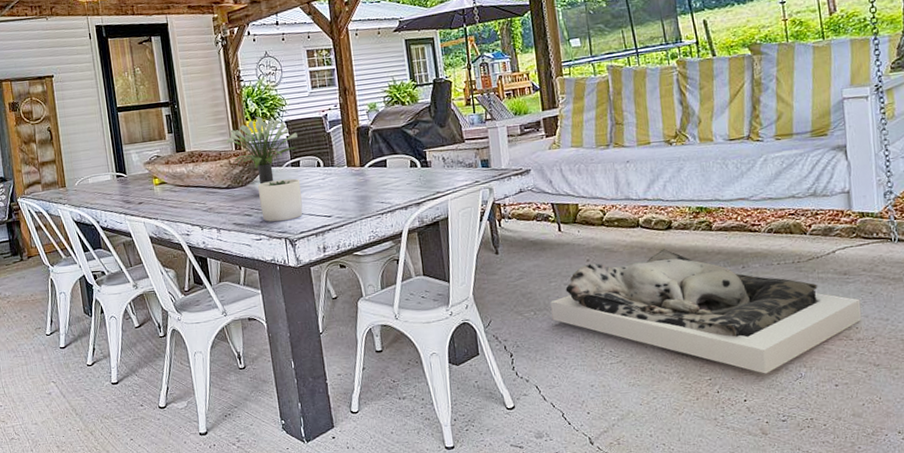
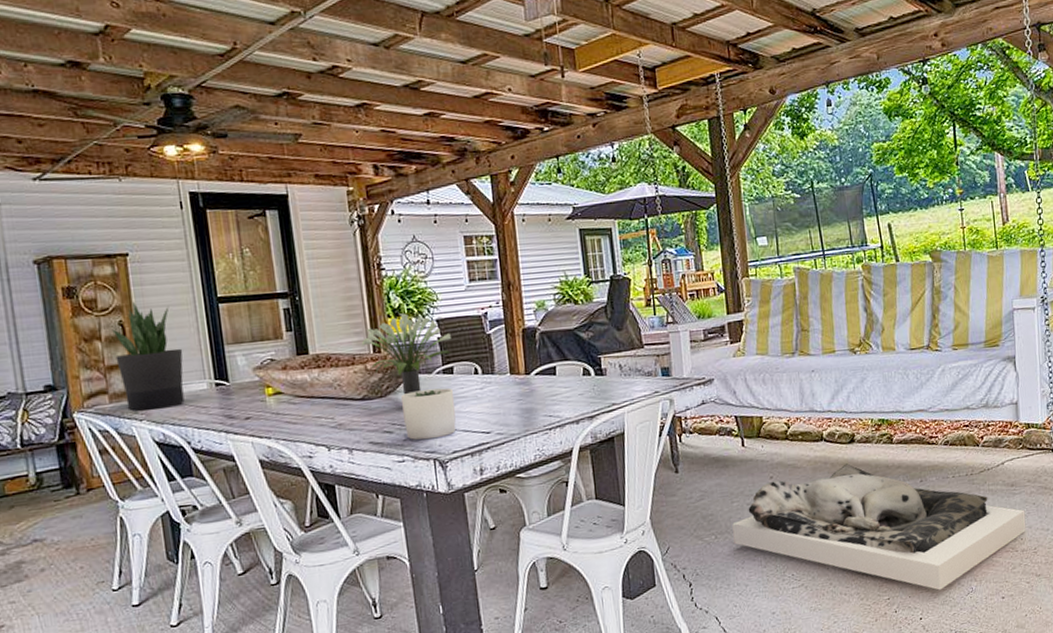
planter: none [43,112,95,198] -> present [112,301,185,412]

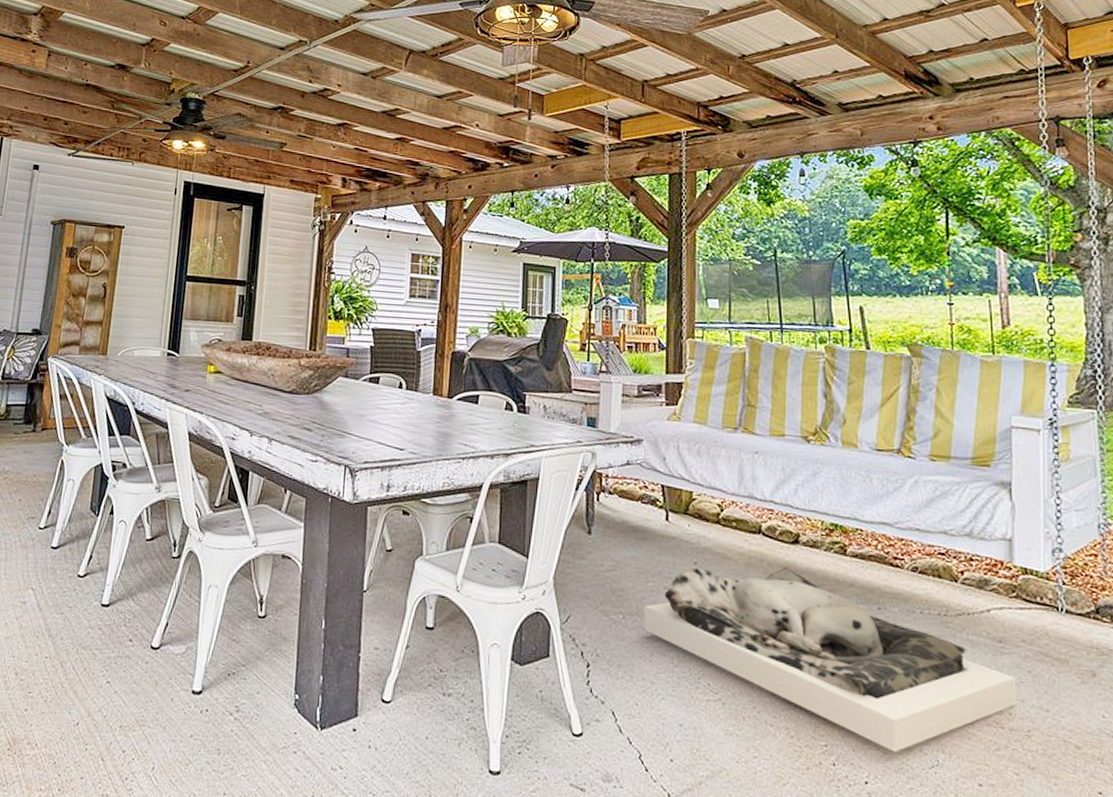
planter: present [112,301,185,412] -> none [91,268,148,368]
flower arrangement: present [361,313,451,395] -> none [300,317,383,396]
planter: present [401,388,457,441] -> none [324,393,376,445]

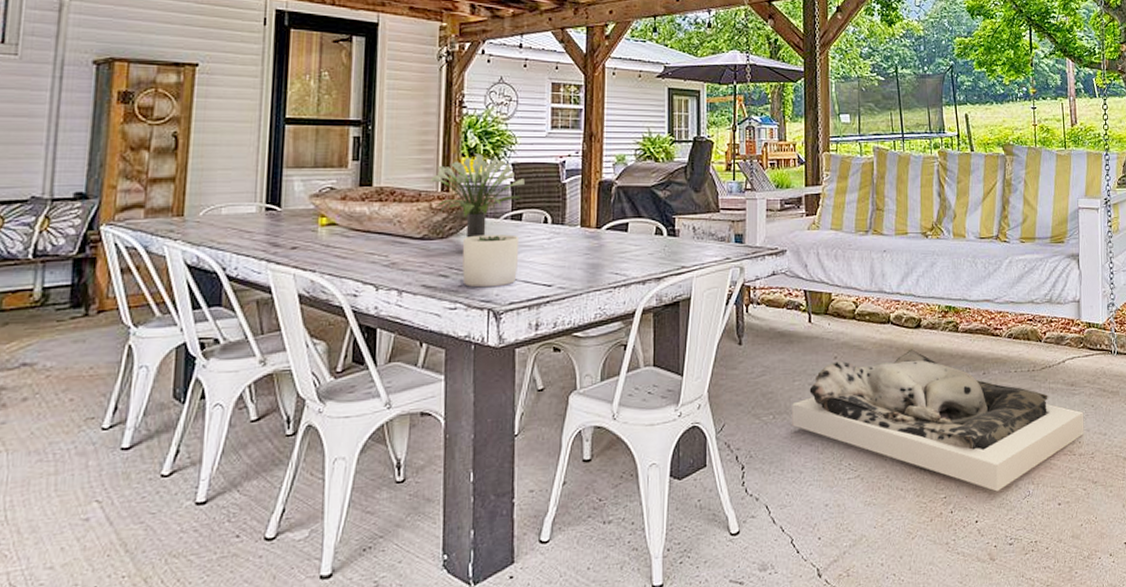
flower arrangement: none [300,317,383,396] -> present [429,153,525,238]
planter: none [324,393,376,445] -> present [462,234,520,288]

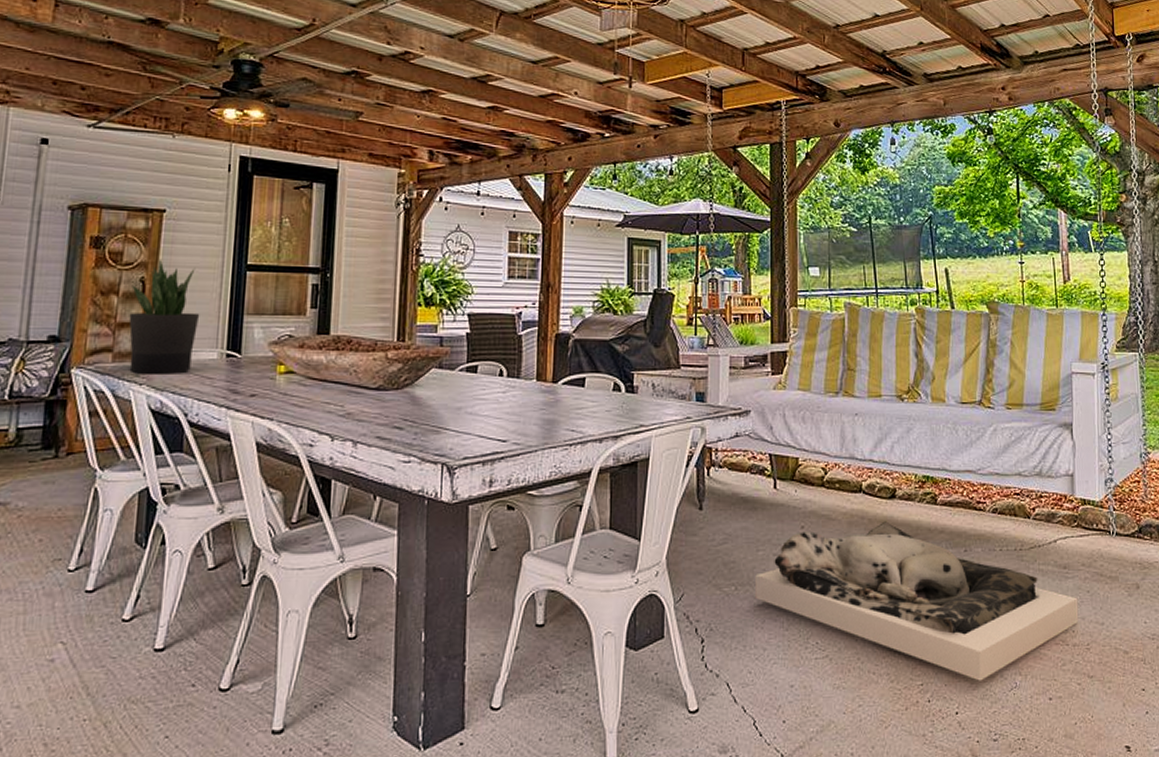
planter: none [161,113,237,231] -> present [128,259,200,376]
flower arrangement: present [429,153,525,238] -> none [386,303,480,390]
planter: present [462,234,520,288] -> none [417,387,475,441]

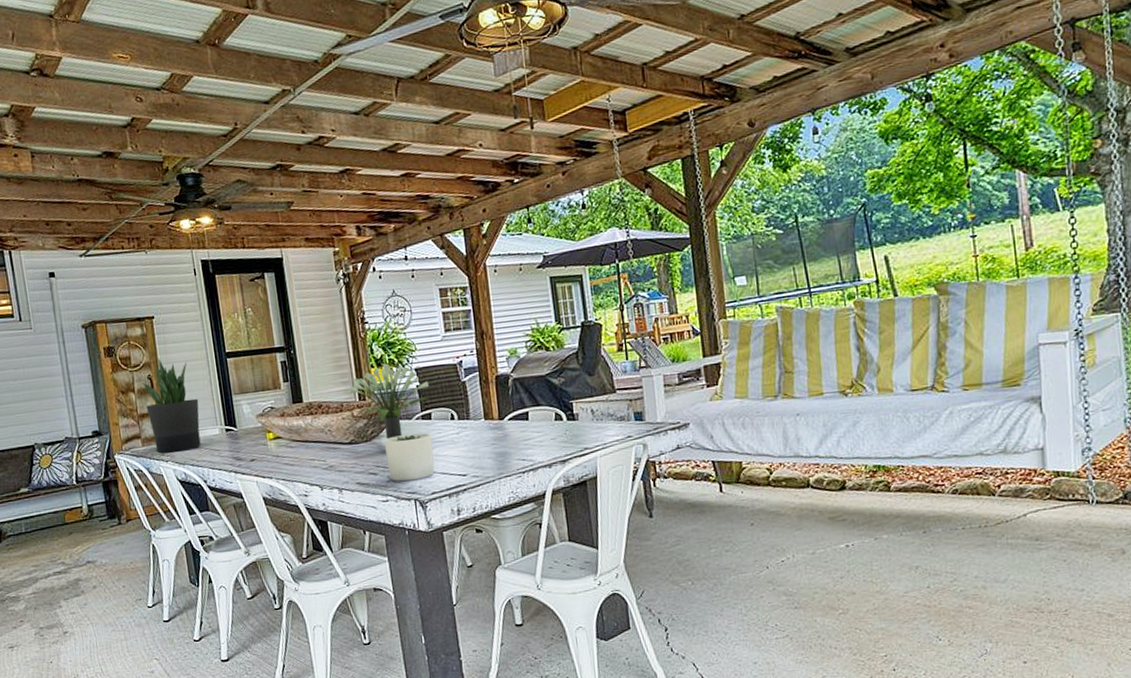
flower arrangement: none [386,303,480,390] -> present [348,363,429,440]
planter: none [417,387,475,441] -> present [384,432,435,482]
dog bed: present [755,521,1079,681] -> none [710,511,1055,650]

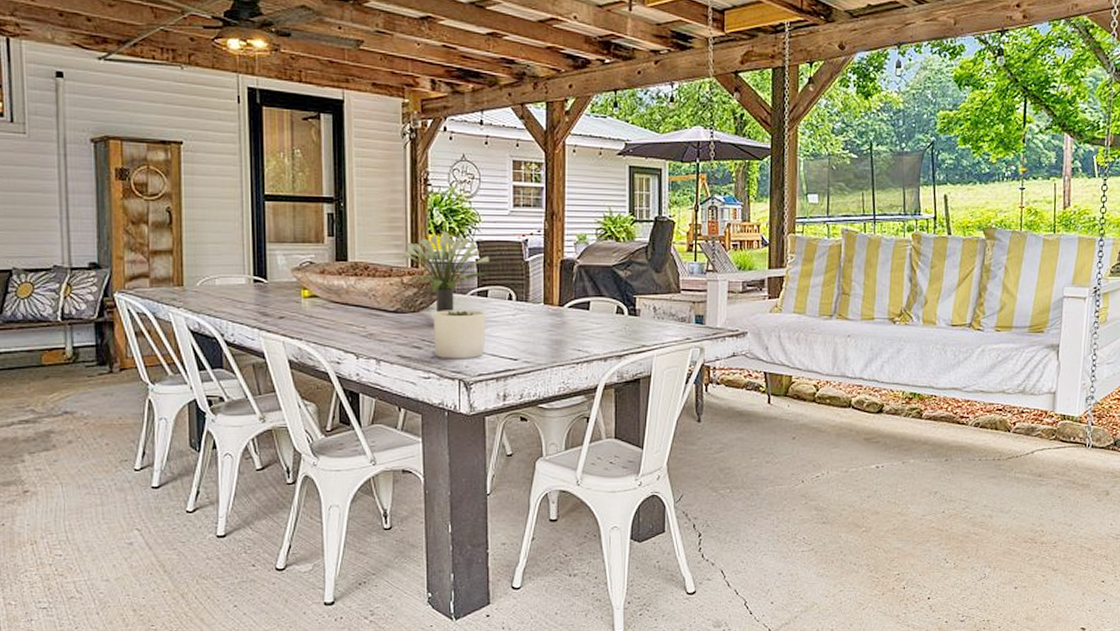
planter: present [143,358,201,454] -> none [159,189,226,299]

